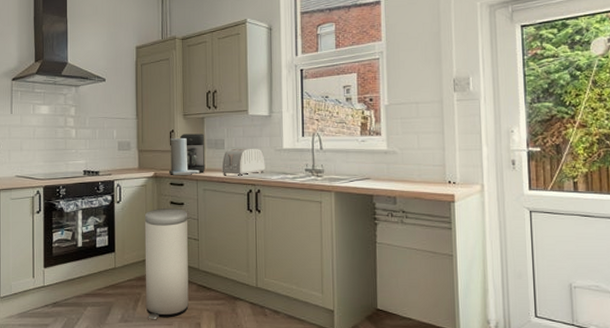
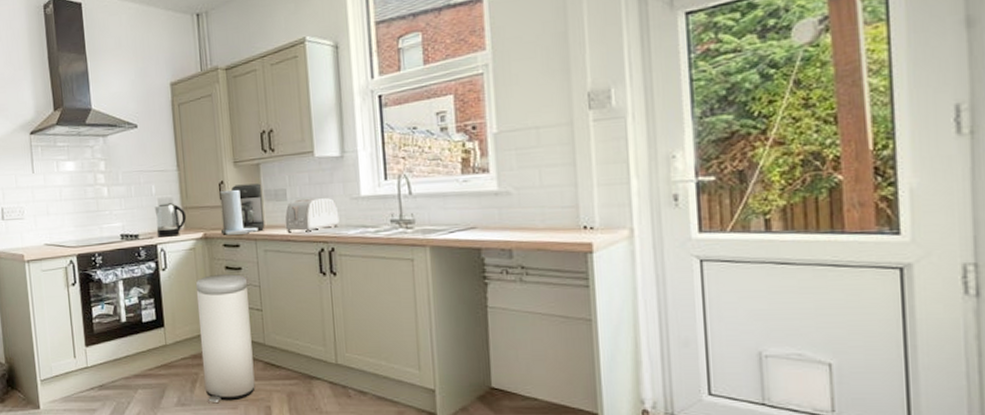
kettle: none [114,146,141,174] -> present [154,203,187,237]

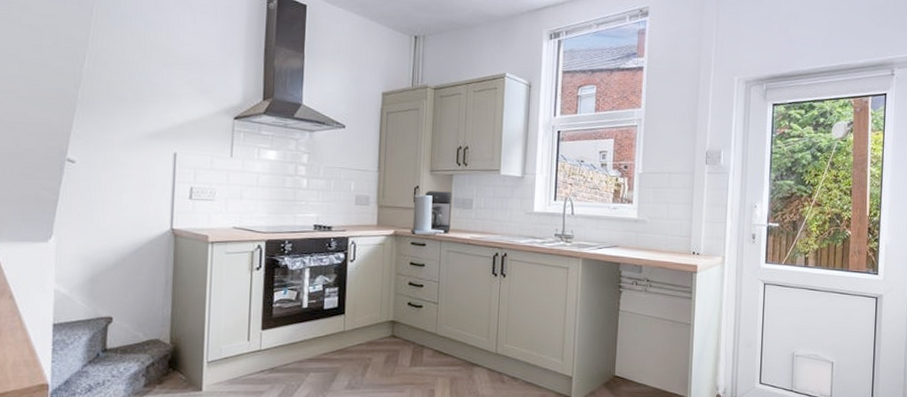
kettle: present [154,203,187,237] -> none [350,200,381,231]
pedal bin: present [195,274,255,404] -> none [375,269,429,387]
toaster: present [284,197,340,233] -> none [468,209,514,238]

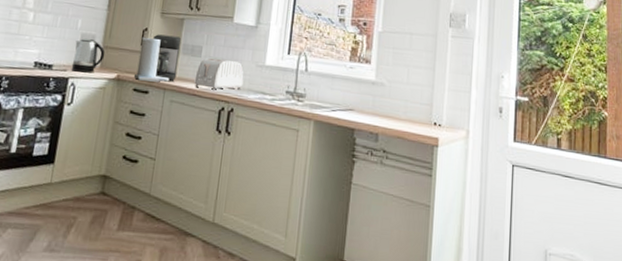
kettle: none [350,200,381,231] -> present [71,38,105,73]
toaster: none [468,209,514,238] -> present [194,57,244,90]

